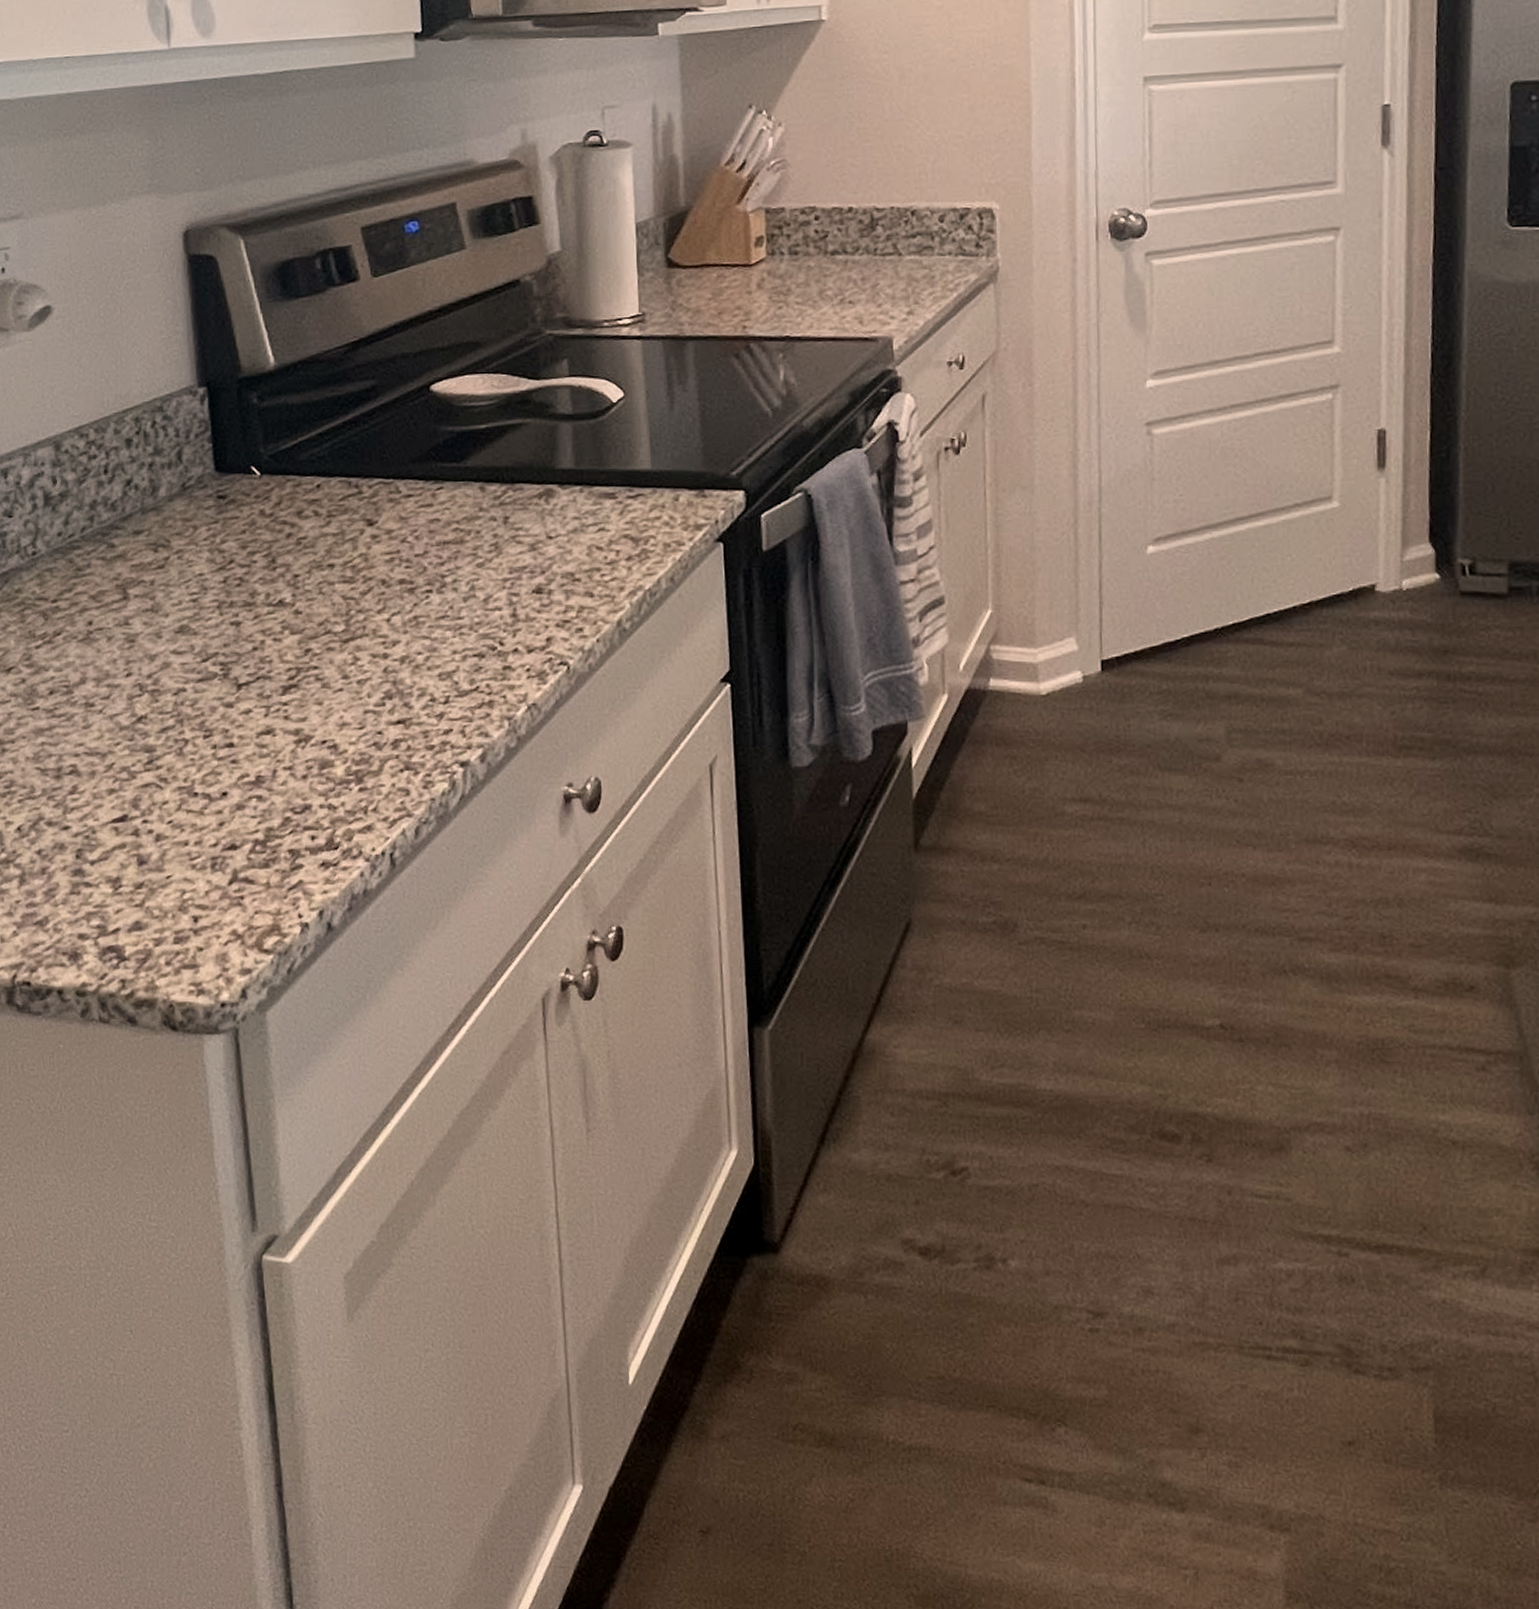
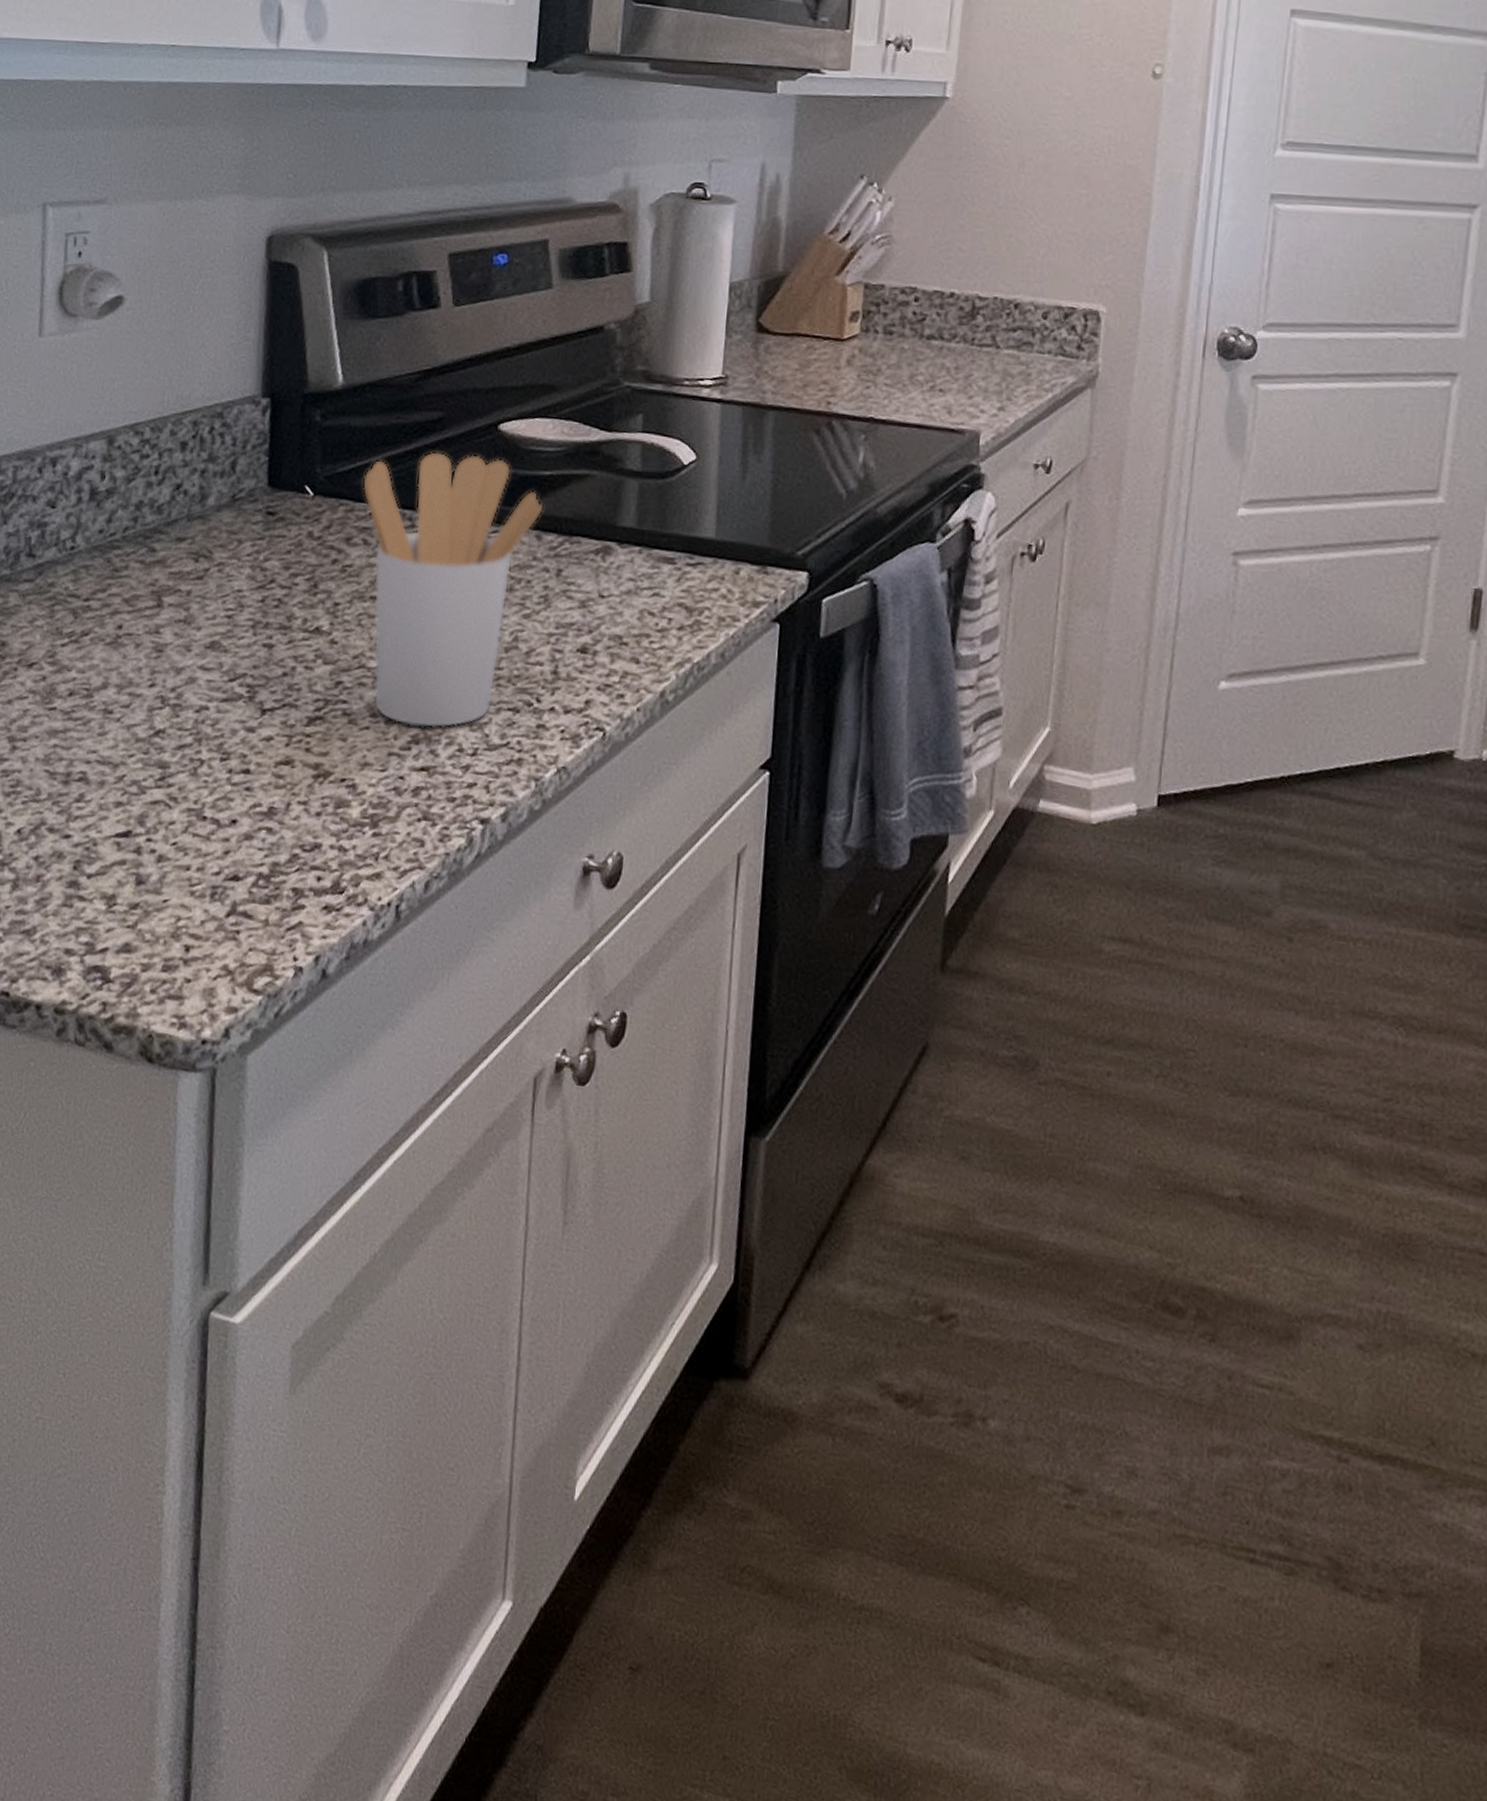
utensil holder: none [305,417,483,683] -> present [362,451,543,729]

